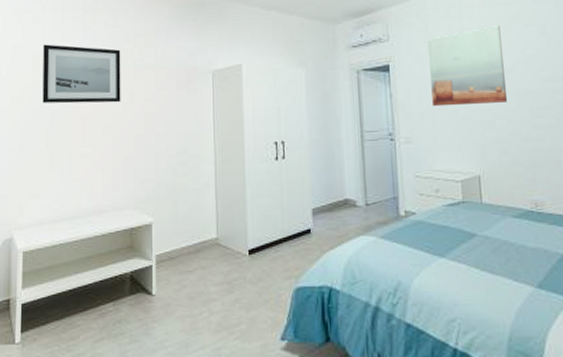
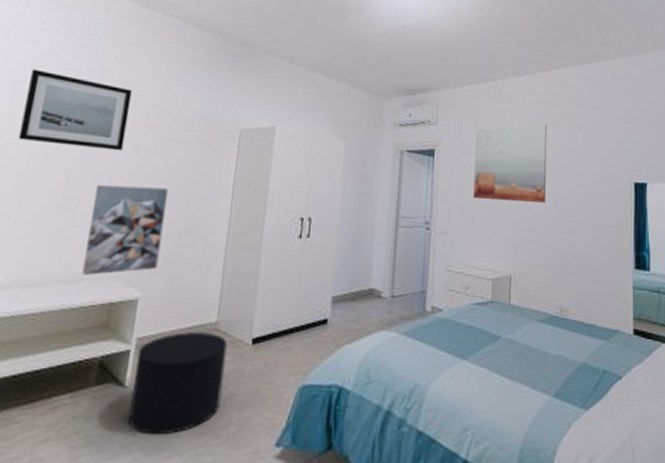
wall art: none [105,129,163,207] -> present [82,184,169,275]
stool: none [158,248,230,333] -> present [128,332,228,435]

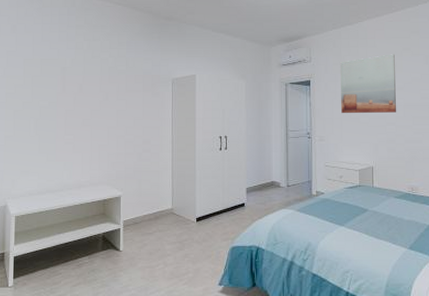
wall art: present [18,69,133,151] -> none [32,51,98,101]
wall art: present [82,184,169,275] -> none [84,123,131,183]
stool: present [128,332,228,435] -> none [125,216,181,280]

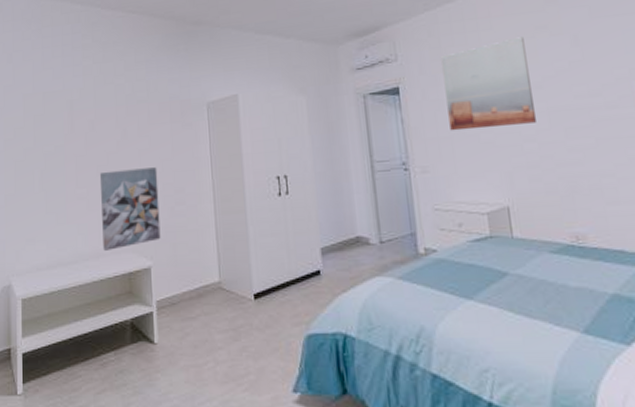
wall art: none [84,123,131,183] -> present [99,167,161,251]

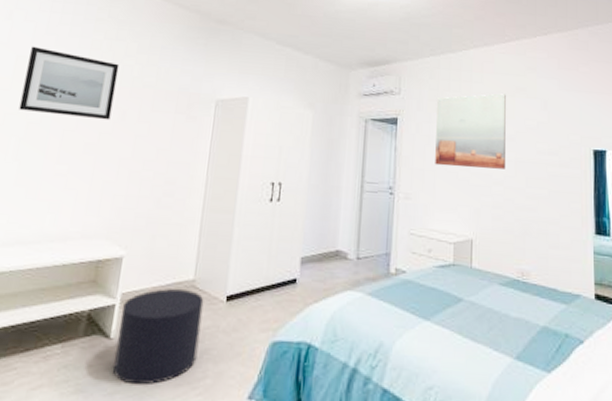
wall art: none [34,83,114,145] -> present [19,46,120,120]
wall art: present [99,167,161,251] -> none [73,151,151,234]
stool: none [159,292,237,385] -> present [113,289,204,385]

